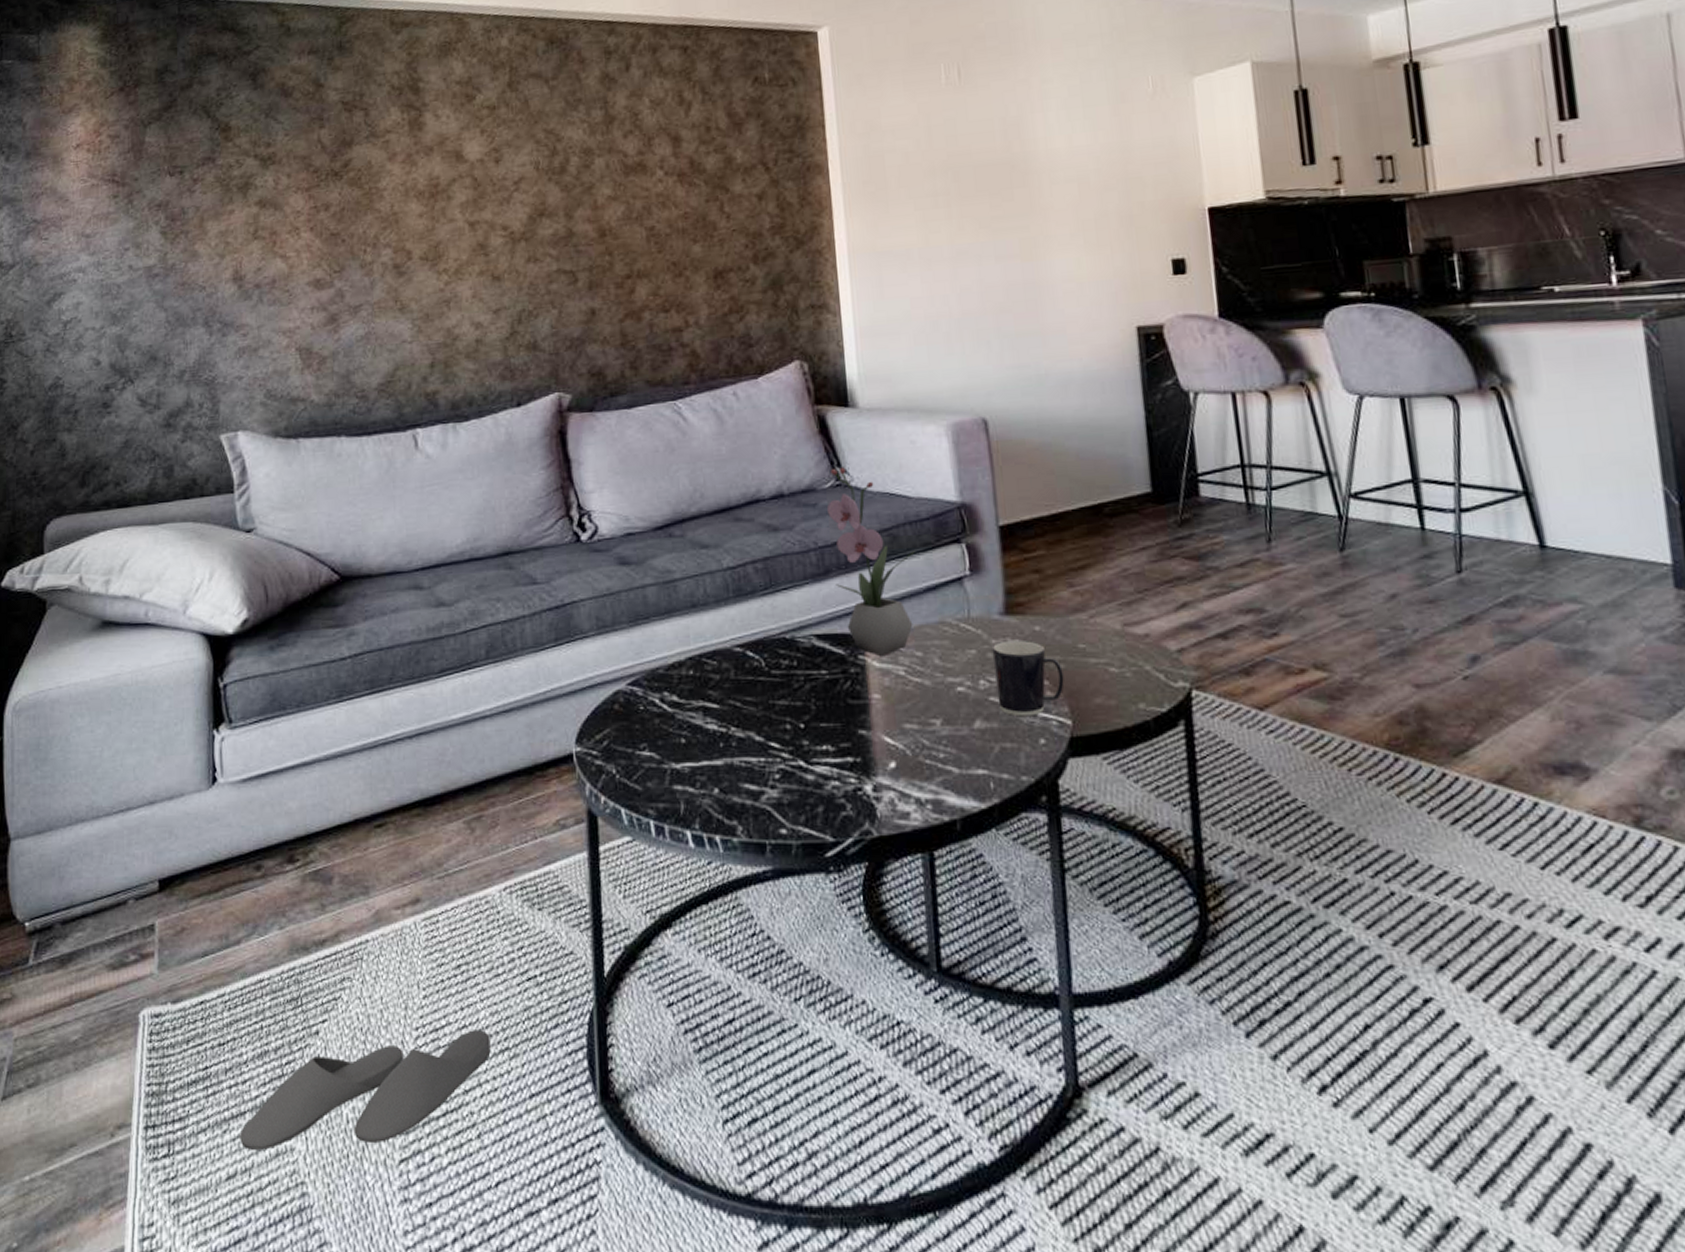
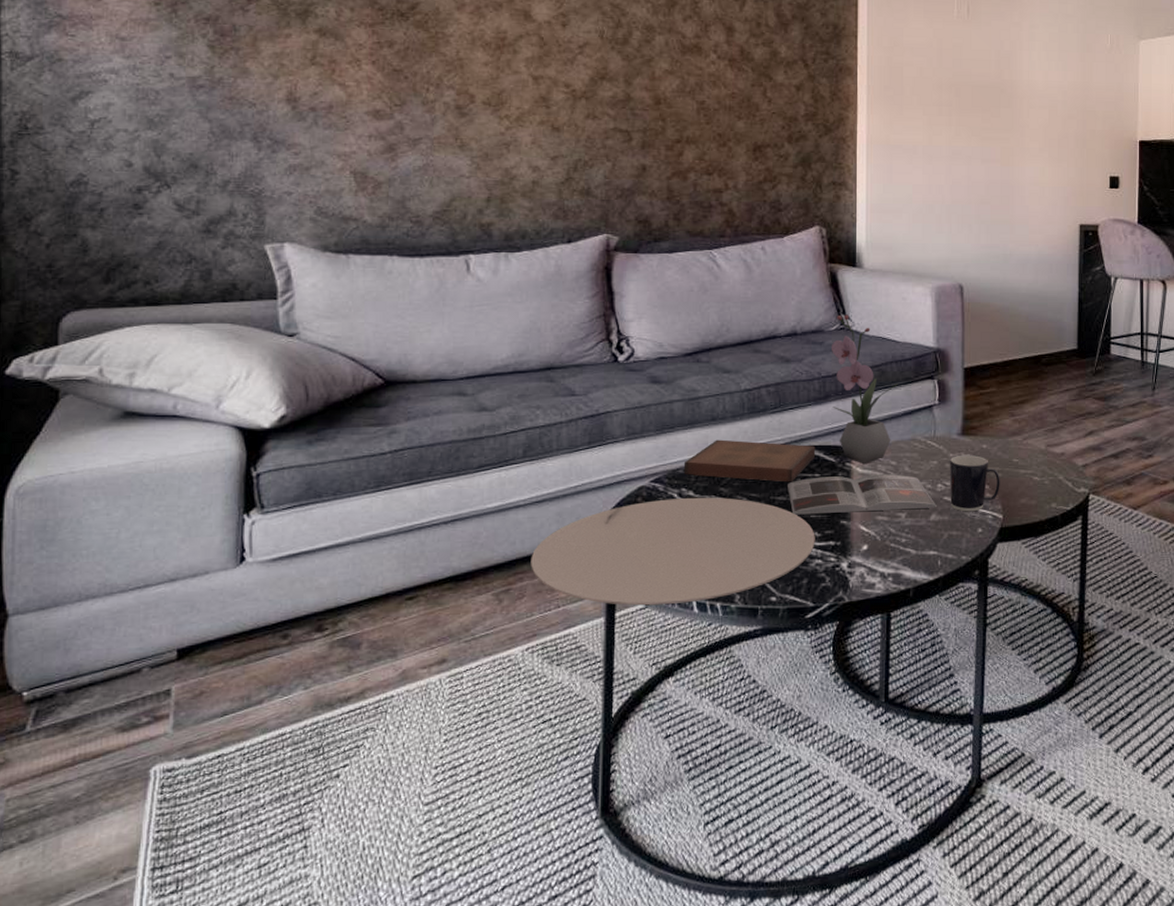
slippers: present [239,1030,491,1150] -> none [253,765,505,880]
decorative tray: none [502,702,829,838] -> present [531,497,815,606]
book: none [663,630,820,682] -> present [683,439,816,482]
magazine: none [787,668,983,723] -> present [786,474,938,515]

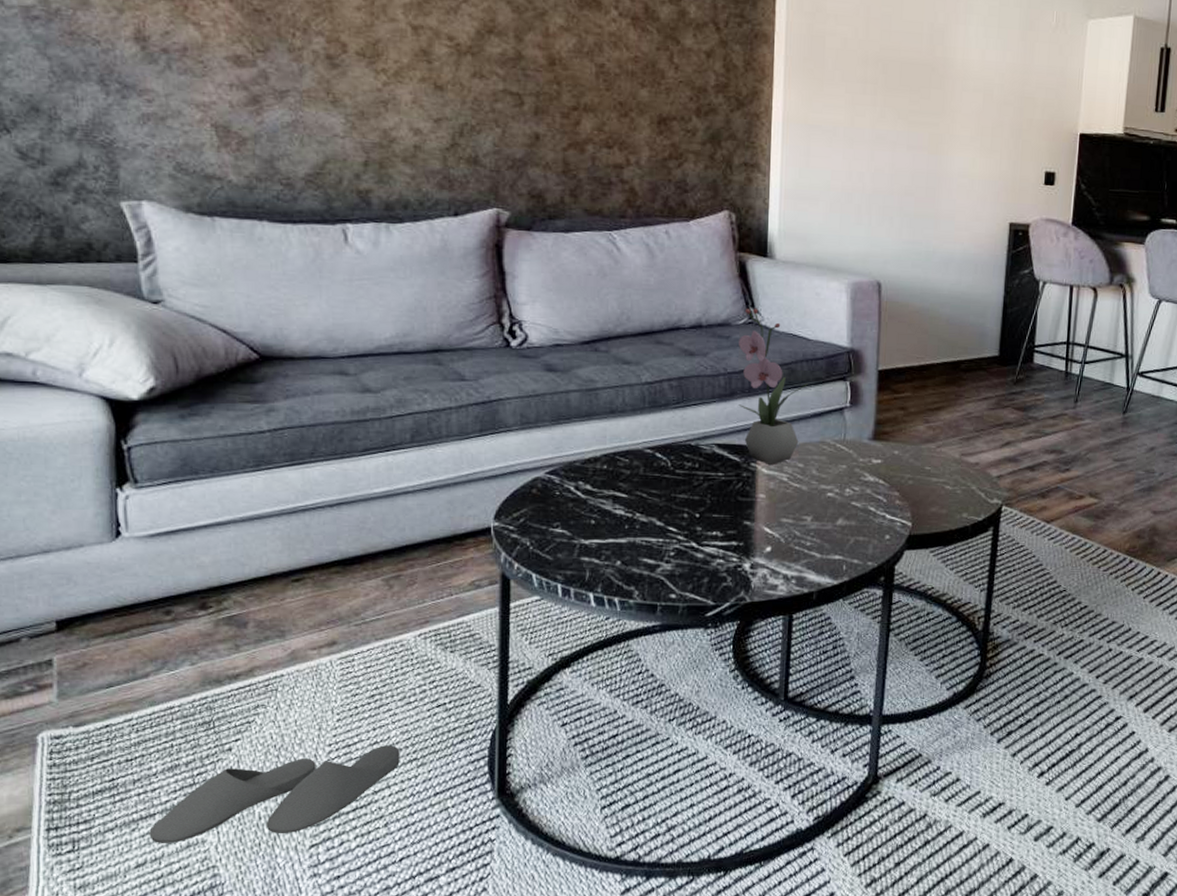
slippers: none [253,765,505,880] -> present [149,745,400,843]
decorative tray: present [531,497,815,606] -> none [421,491,717,598]
book: present [683,439,816,482] -> none [580,433,720,480]
magazine: present [786,474,938,515] -> none [688,476,845,514]
mug: present [949,454,1000,512] -> none [858,459,911,518]

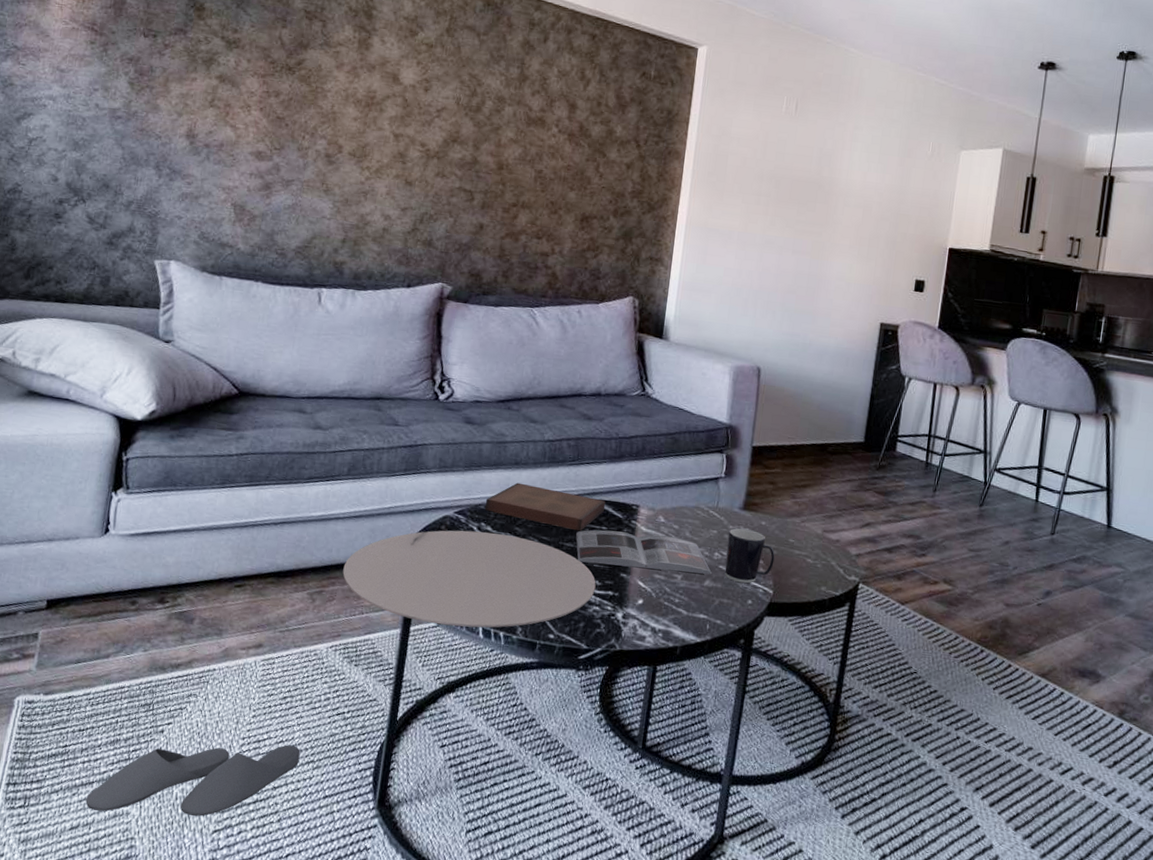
decorative tray: none [421,491,717,598] -> present [342,530,596,628]
book: none [580,433,720,480] -> present [484,482,606,532]
magazine: none [688,476,845,514] -> present [575,530,713,575]
flower arrangement: present [738,308,808,465] -> none [626,382,689,524]
mug: none [858,459,911,518] -> present [724,527,775,584]

